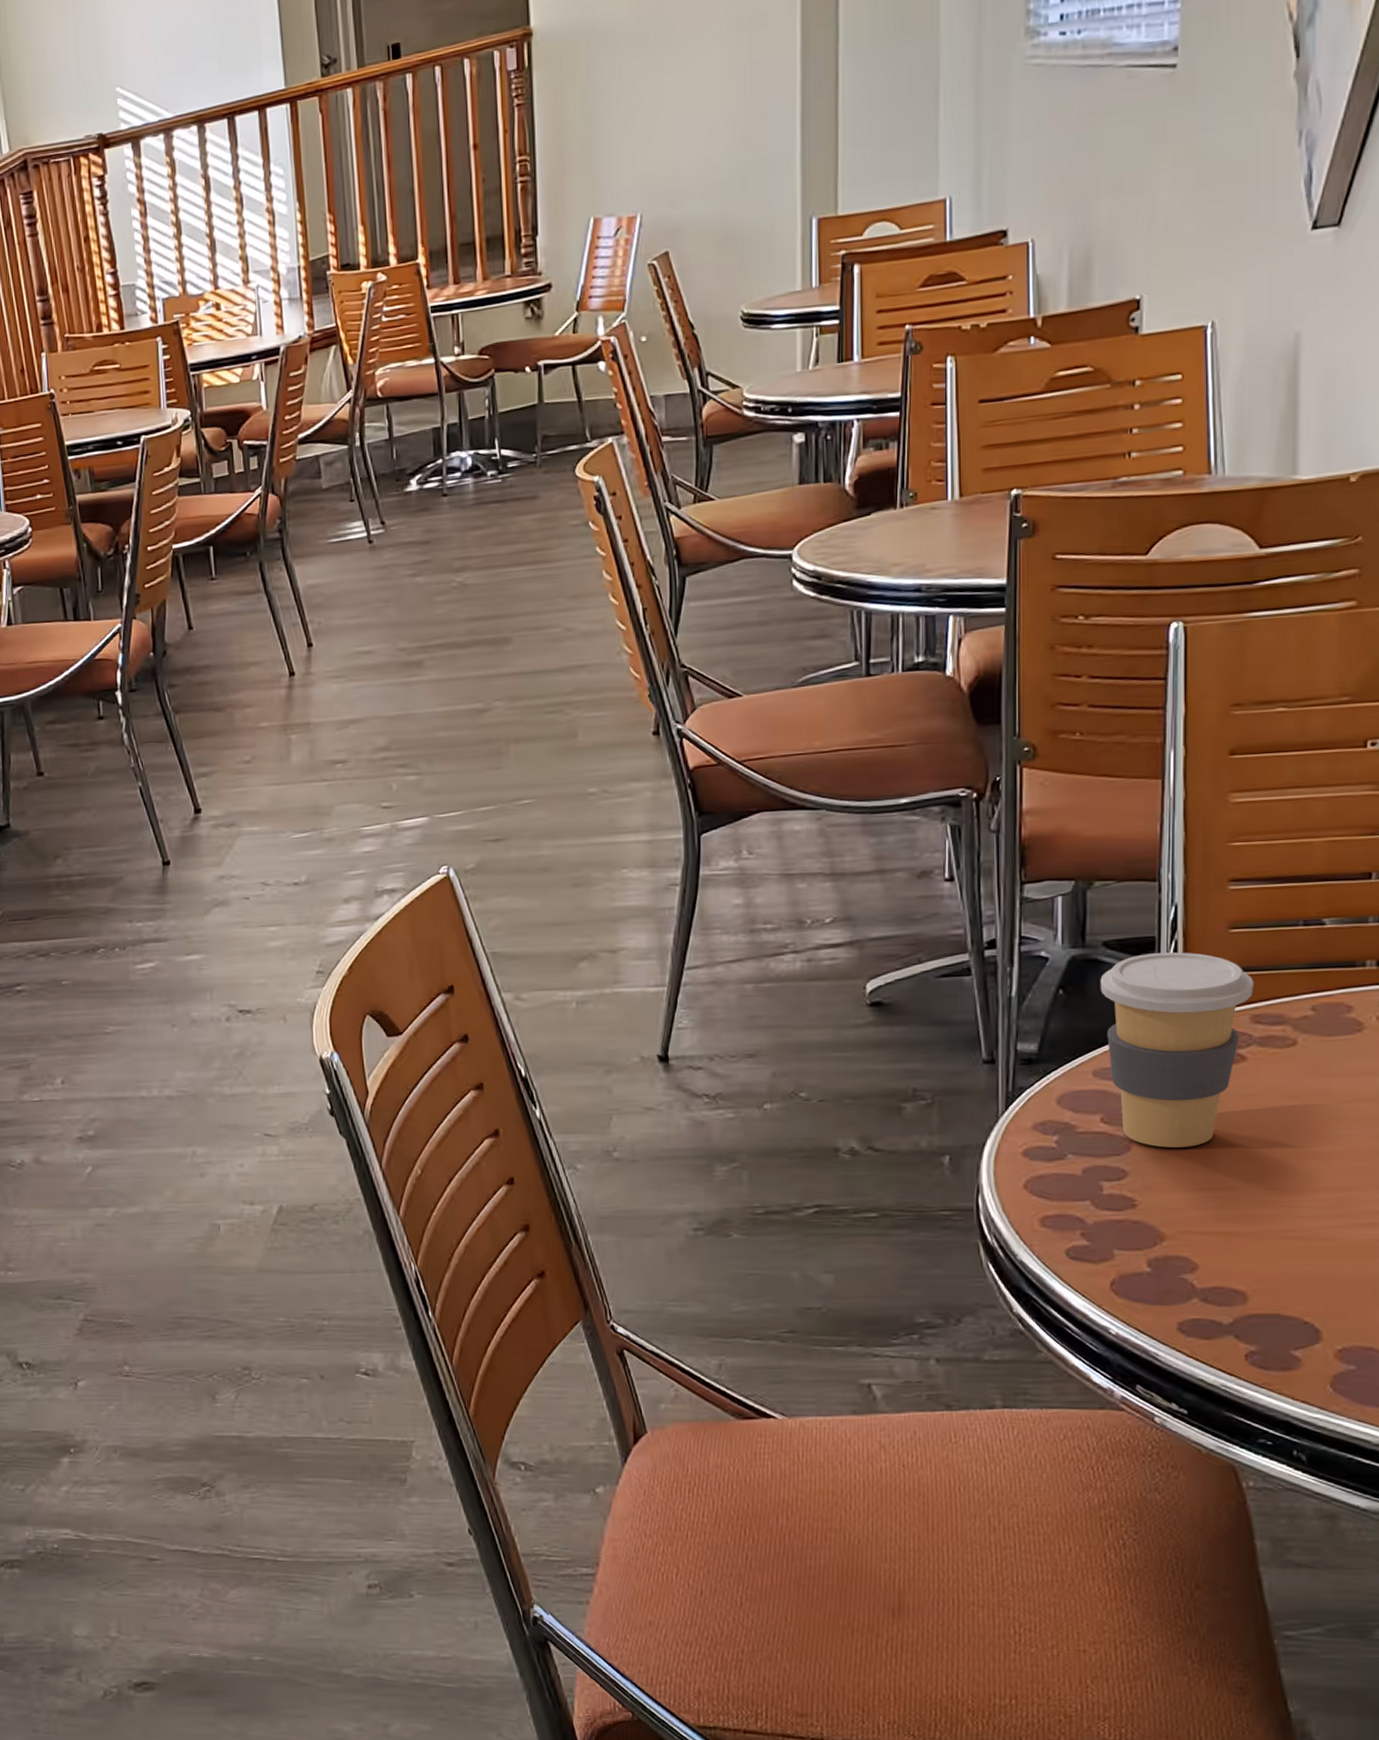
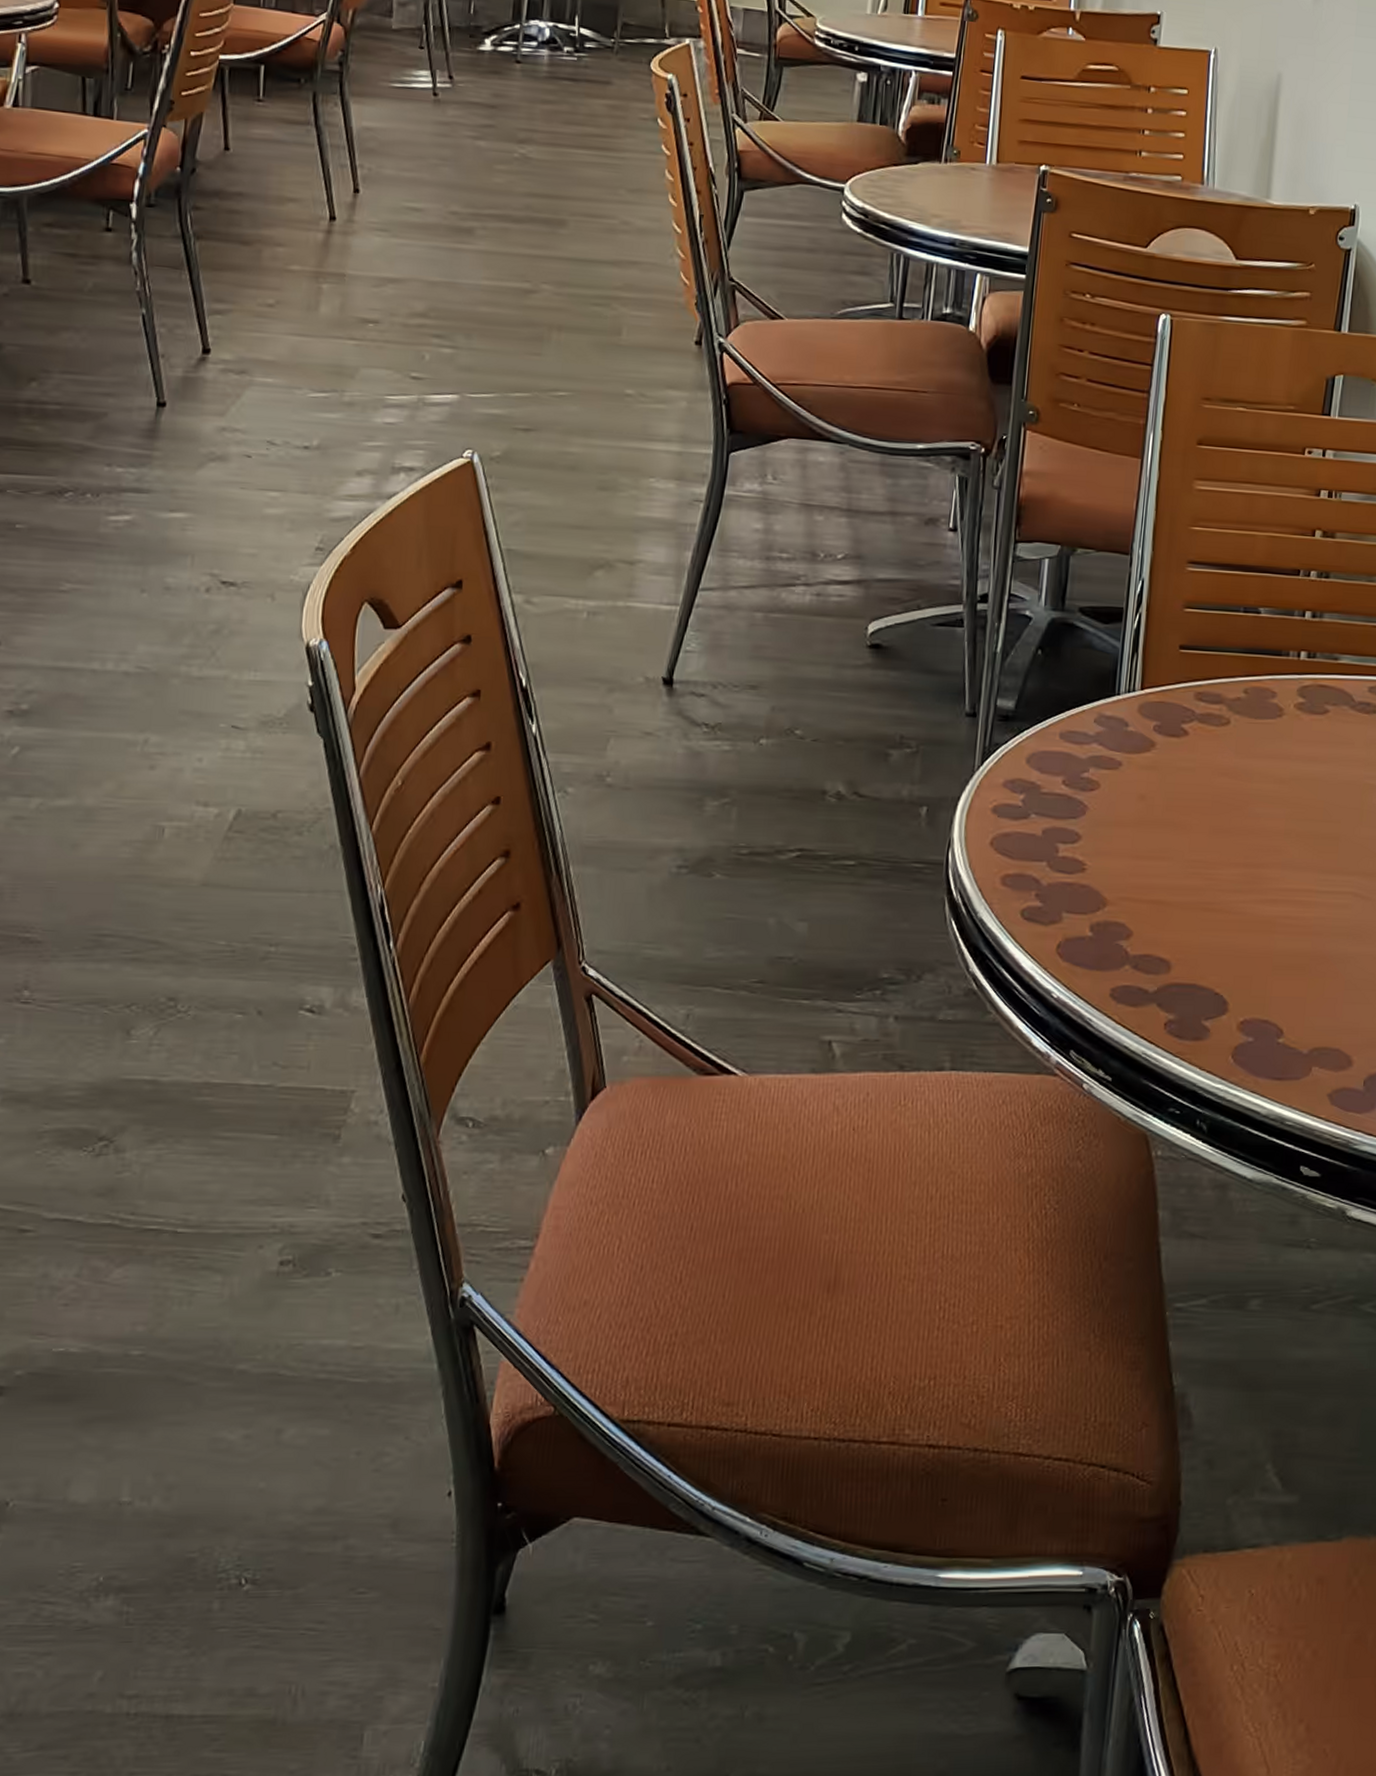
coffee cup: present [1100,952,1254,1148] -> none [1073,623,1200,815]

